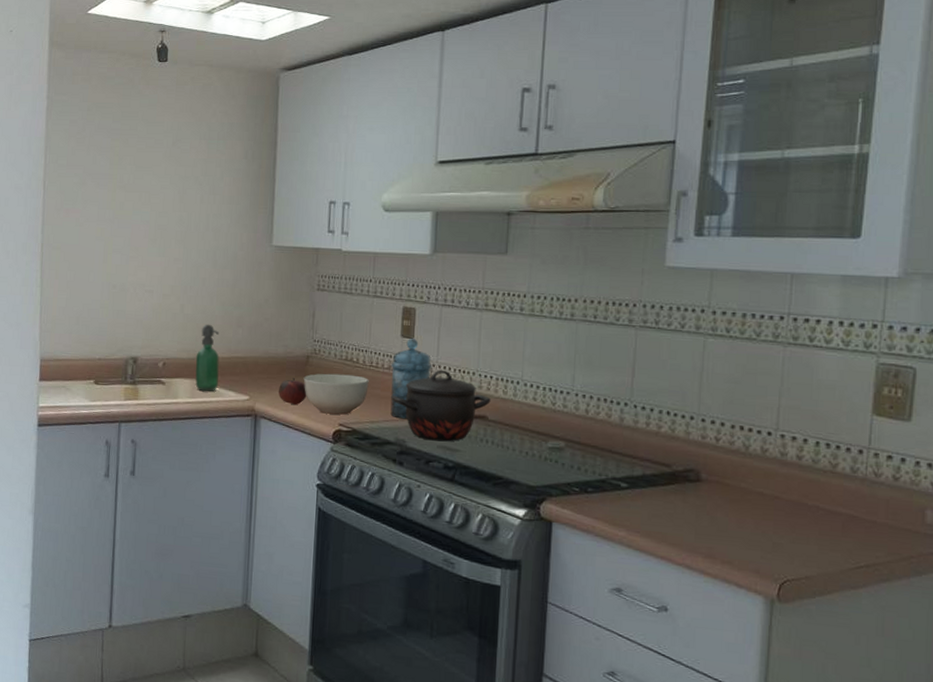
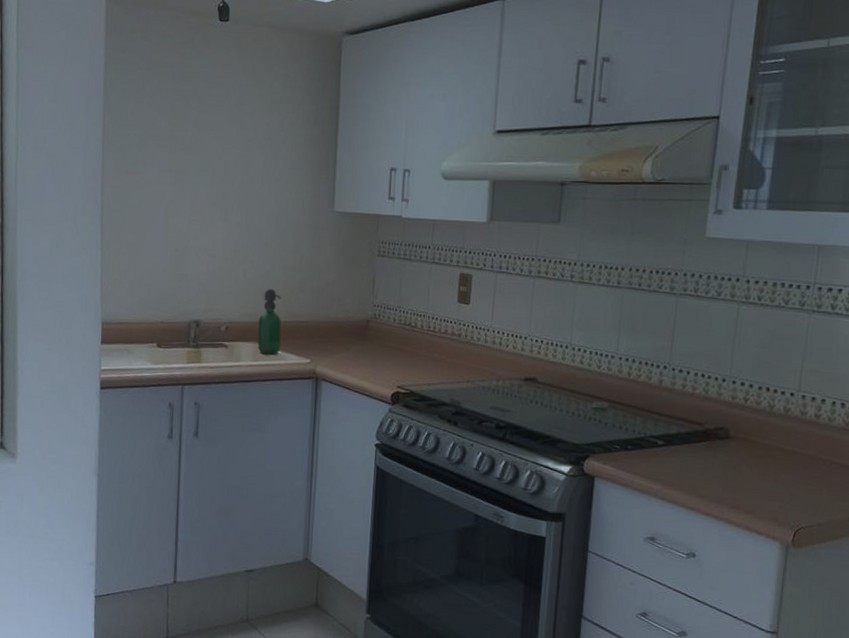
fruit: present [278,378,307,405] -> none [338,342,367,368]
bowl: present [303,373,370,415] -> none [363,337,428,378]
canister: present [390,338,432,419] -> none [446,303,487,382]
cooking pot: present [390,369,491,442] -> none [446,334,541,403]

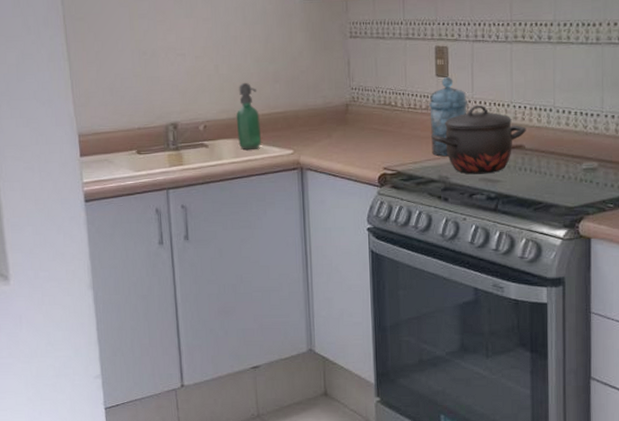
canister: none [446,303,487,382] -> present [428,76,468,157]
cooking pot: none [446,334,541,403] -> present [430,105,526,175]

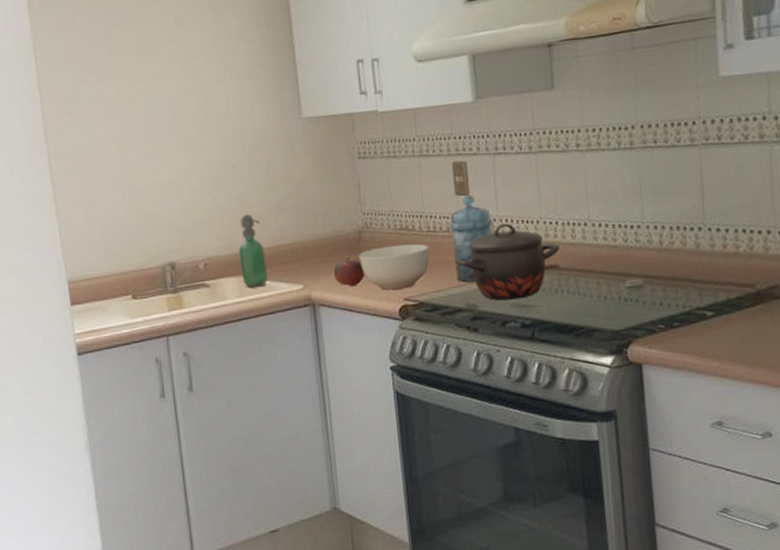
fruit: none [321,128,350,154] -> present [333,257,365,287]
bowl: none [344,118,410,159] -> present [358,243,430,290]

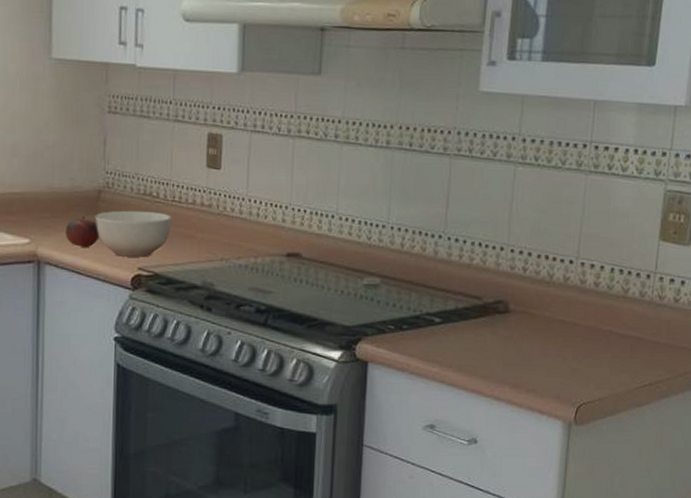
canister: present [449,194,494,283] -> none [195,168,242,260]
cooking pot: present [453,223,560,301] -> none [195,204,305,283]

